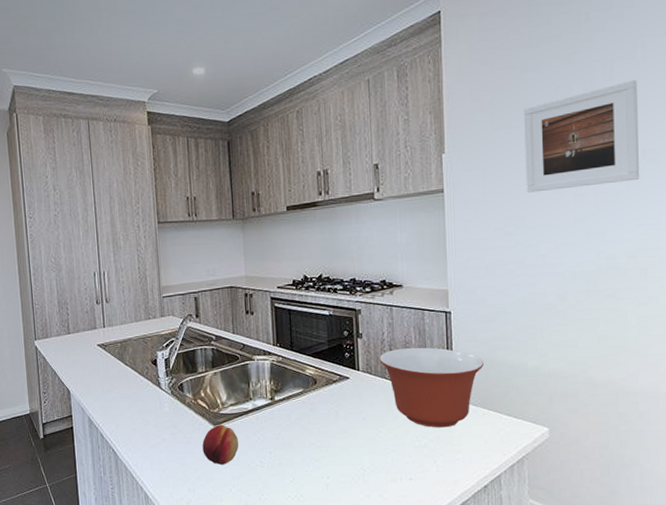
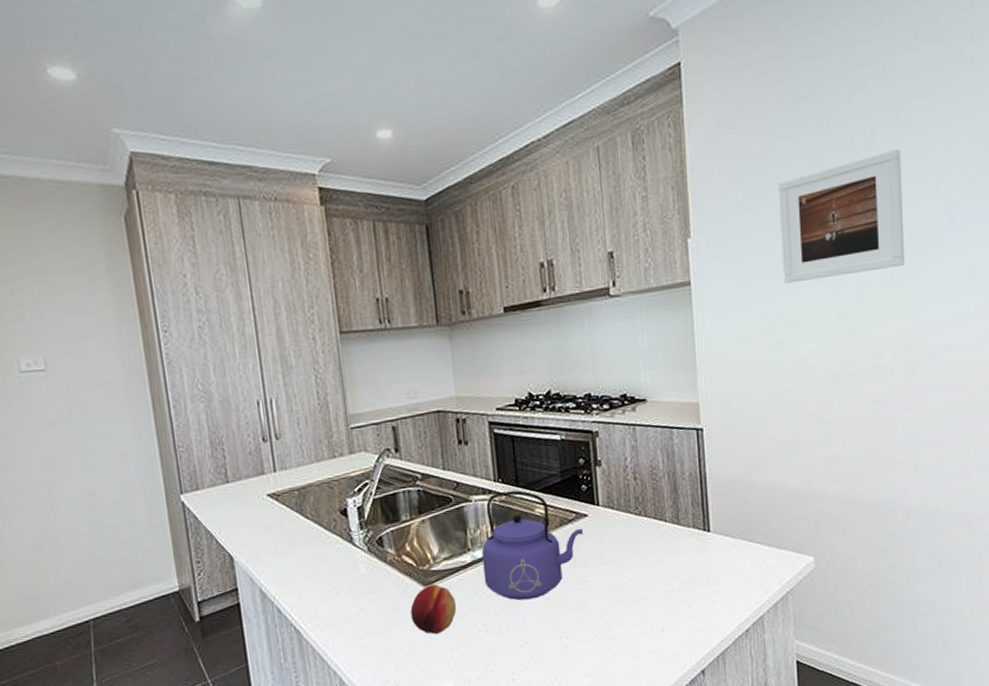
kettle: none [261,354,345,444] -> present [481,490,583,601]
mixing bowl: present [379,347,484,428] -> none [621,472,741,567]

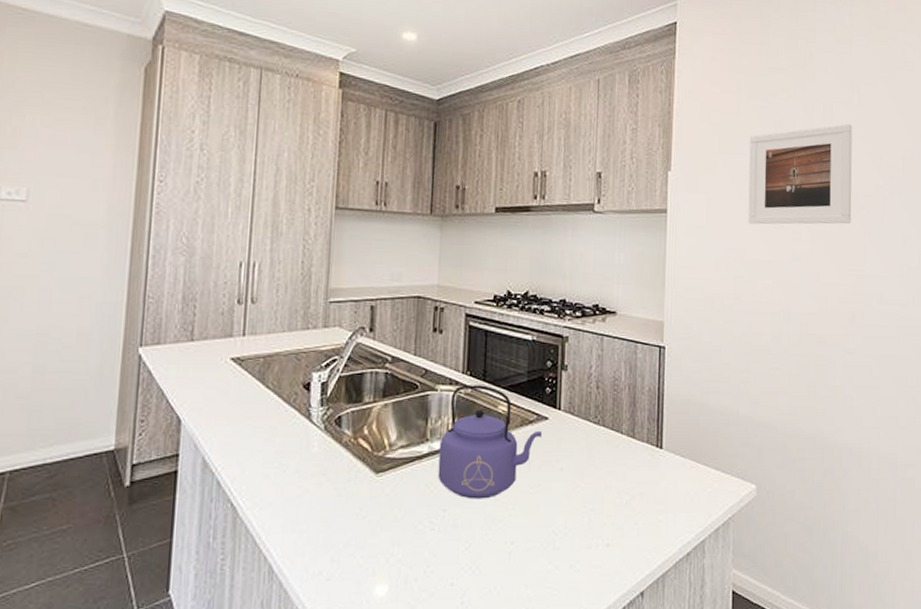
fruit: present [410,584,456,634] -> none [357,473,405,526]

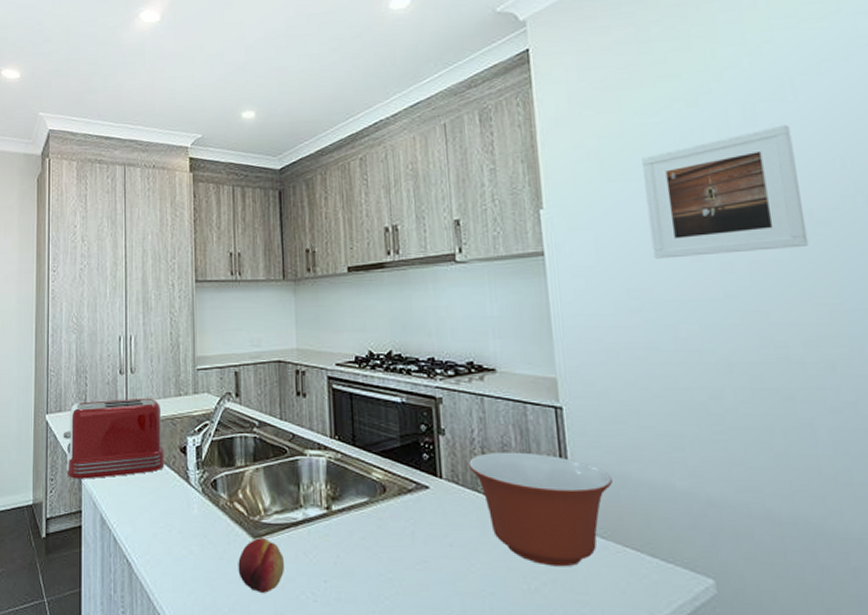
toaster: none [160,330,286,420] -> present [63,398,165,479]
fruit: none [357,473,405,526] -> present [238,538,284,593]
kettle: present [438,385,542,499] -> none [314,450,423,573]
mixing bowl: none [583,385,695,483] -> present [467,451,613,567]

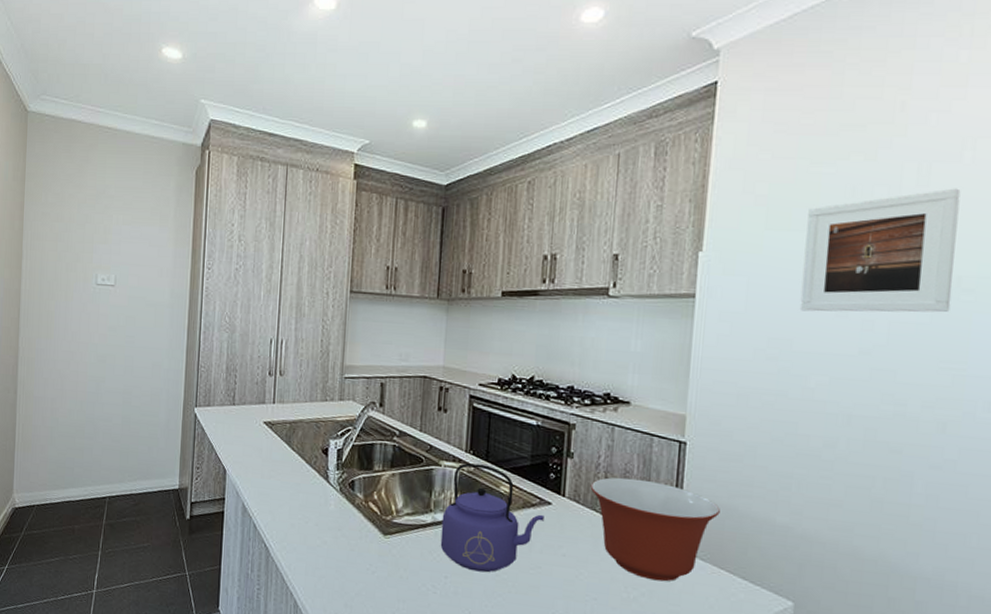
toaster: present [63,398,165,479] -> none [210,399,308,471]
fruit: present [238,538,284,593] -> none [367,535,410,583]
kettle: none [314,450,423,573] -> present [440,463,544,573]

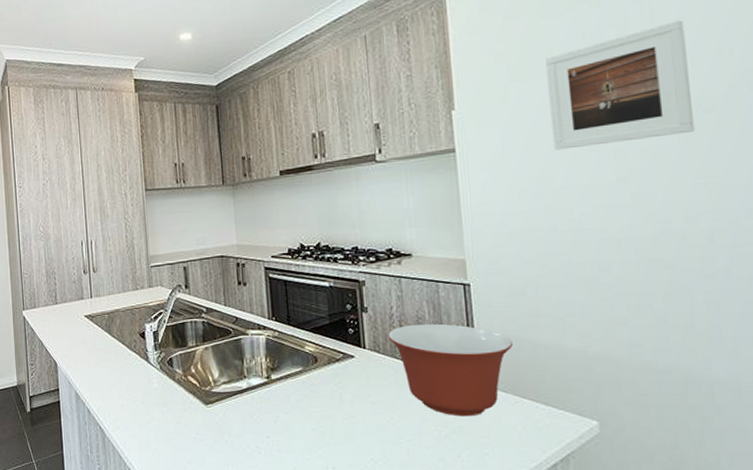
kettle: present [440,463,544,573] -> none [256,328,350,428]

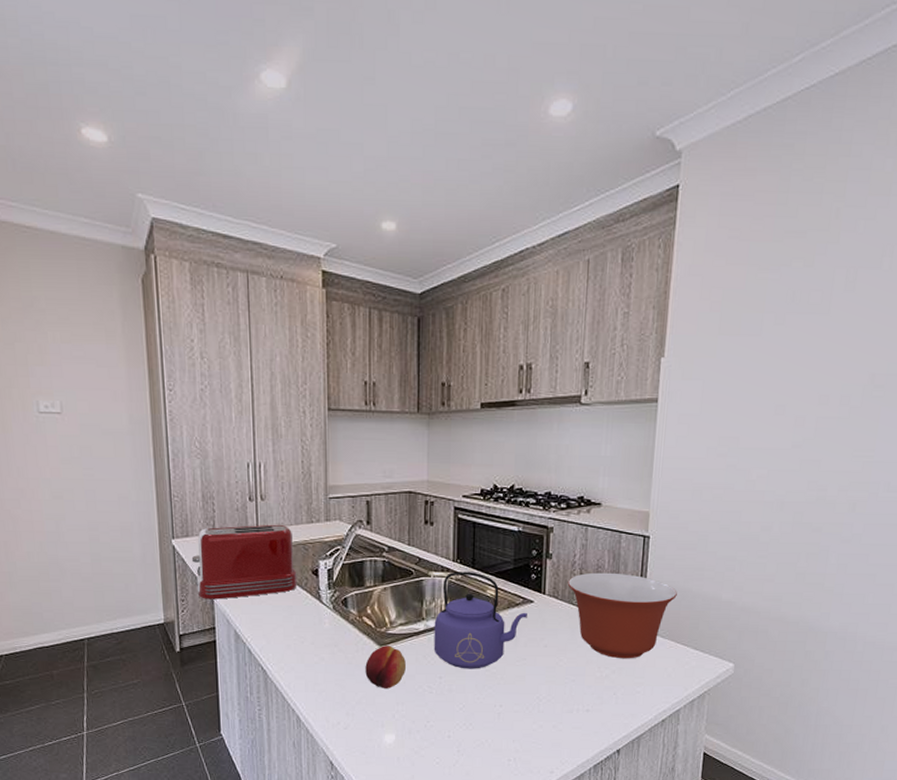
toaster: none [38,292,127,363] -> present [191,524,297,600]
fruit: none [193,404,233,448] -> present [365,646,406,688]
kettle: none [256,328,350,428] -> present [434,571,527,669]
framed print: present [545,20,695,150] -> none [745,293,879,411]

